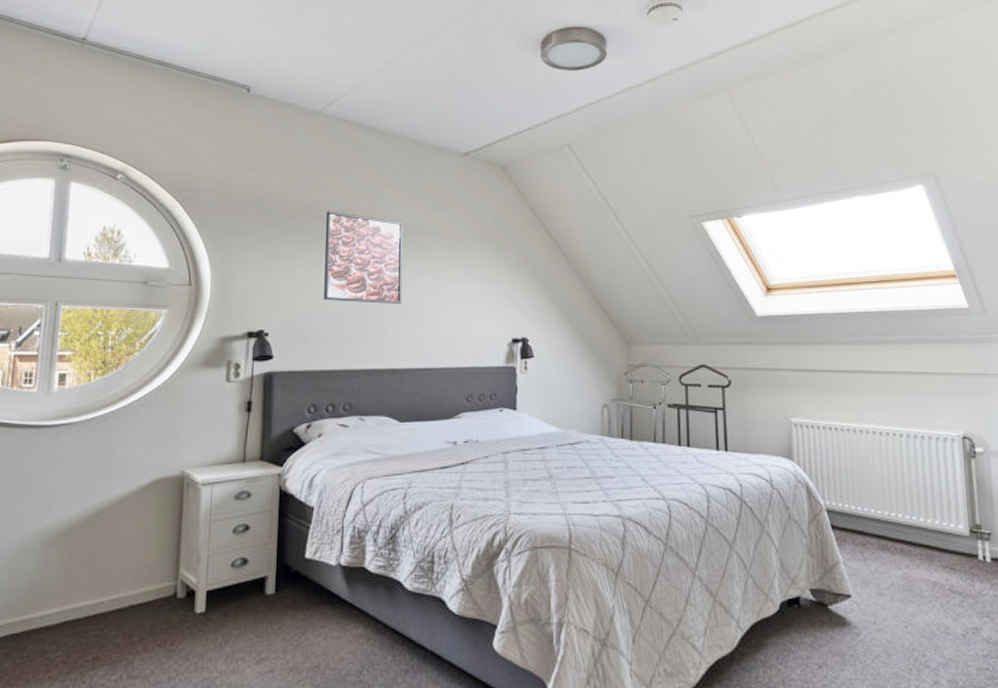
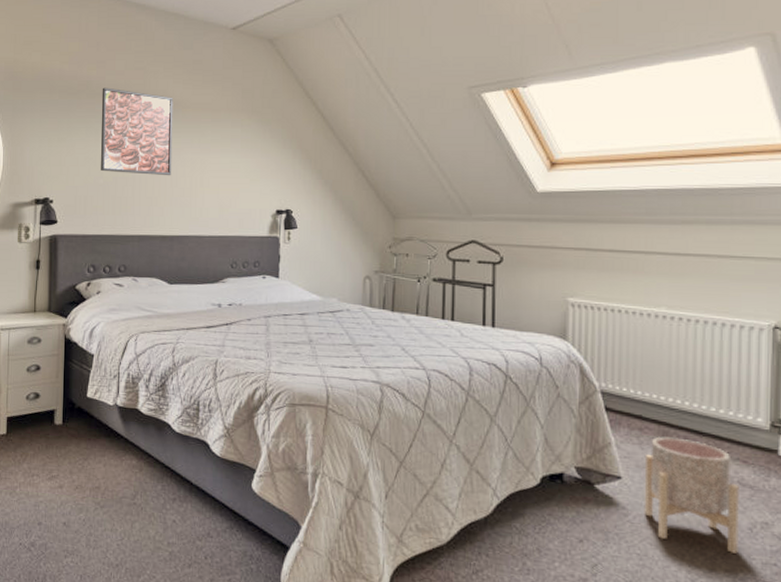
planter: none [869,550,956,662] -> present [644,436,739,554]

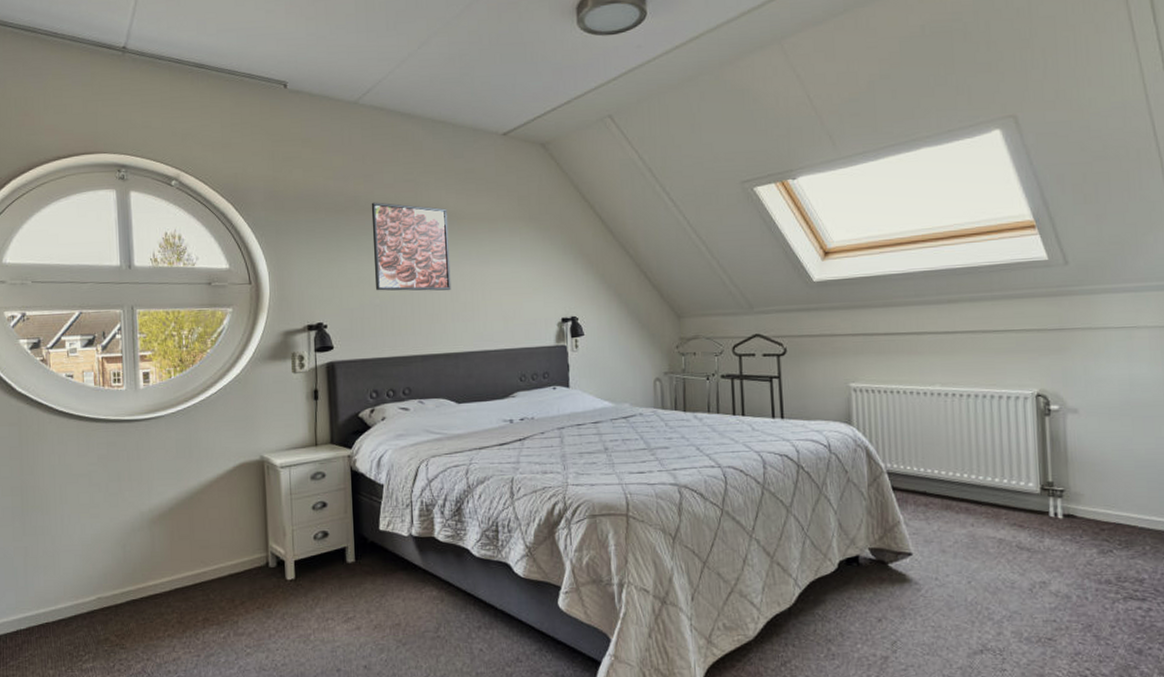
planter: present [644,436,739,554] -> none [931,510,1022,615]

